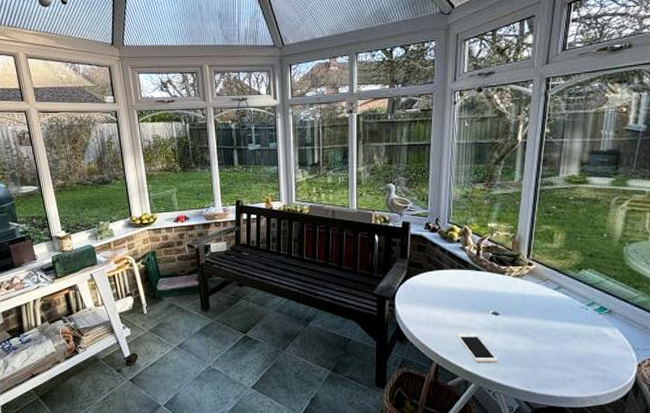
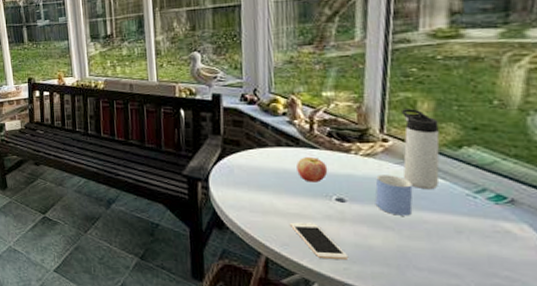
apple: none [465,278,488,299] -> present [297,157,328,183]
mug: none [521,292,547,325] -> present [375,175,413,216]
thermos bottle: none [540,239,567,304] -> present [402,109,440,190]

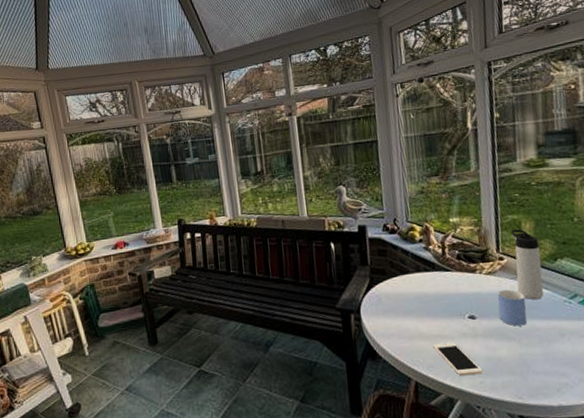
apple: present [297,157,328,183] -> none [434,279,460,304]

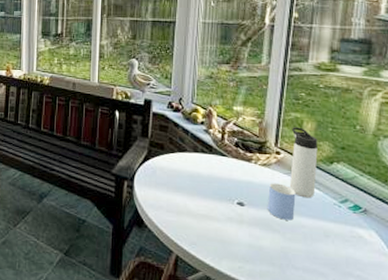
cell phone: present [432,342,483,375] -> none [198,222,243,259]

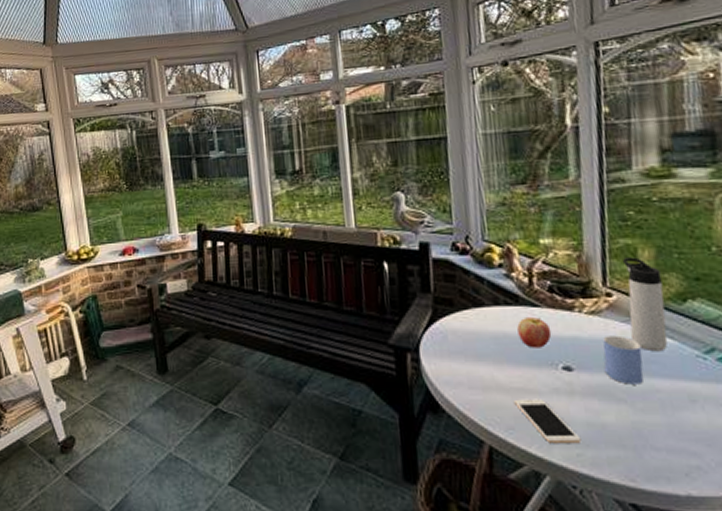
cell phone: none [198,222,243,259] -> present [513,398,582,443]
apple: none [208,164,233,187] -> present [517,317,552,348]

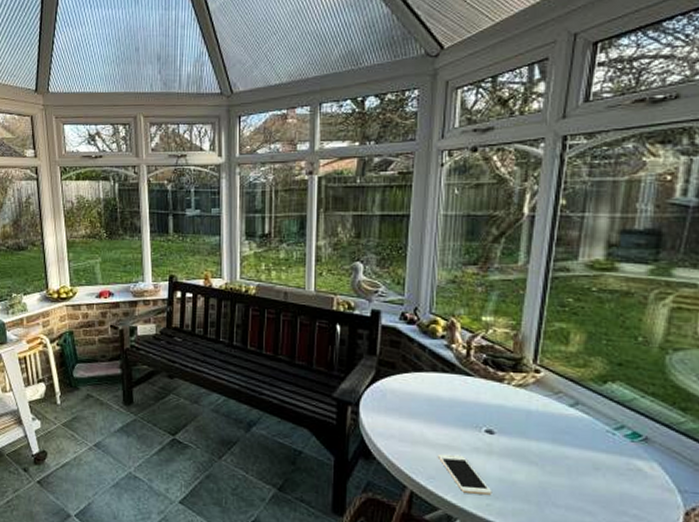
apple: present [517,317,552,348] -> none [450,385,480,412]
mug: present [603,335,644,385] -> none [524,407,559,451]
thermos bottle: present [623,257,668,352] -> none [550,340,588,425]

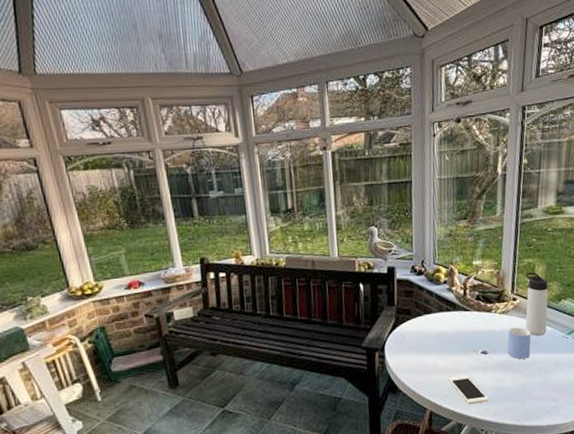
mug: none [524,407,559,451] -> present [508,327,531,360]
thermos bottle: none [550,340,588,425] -> present [525,272,548,336]

